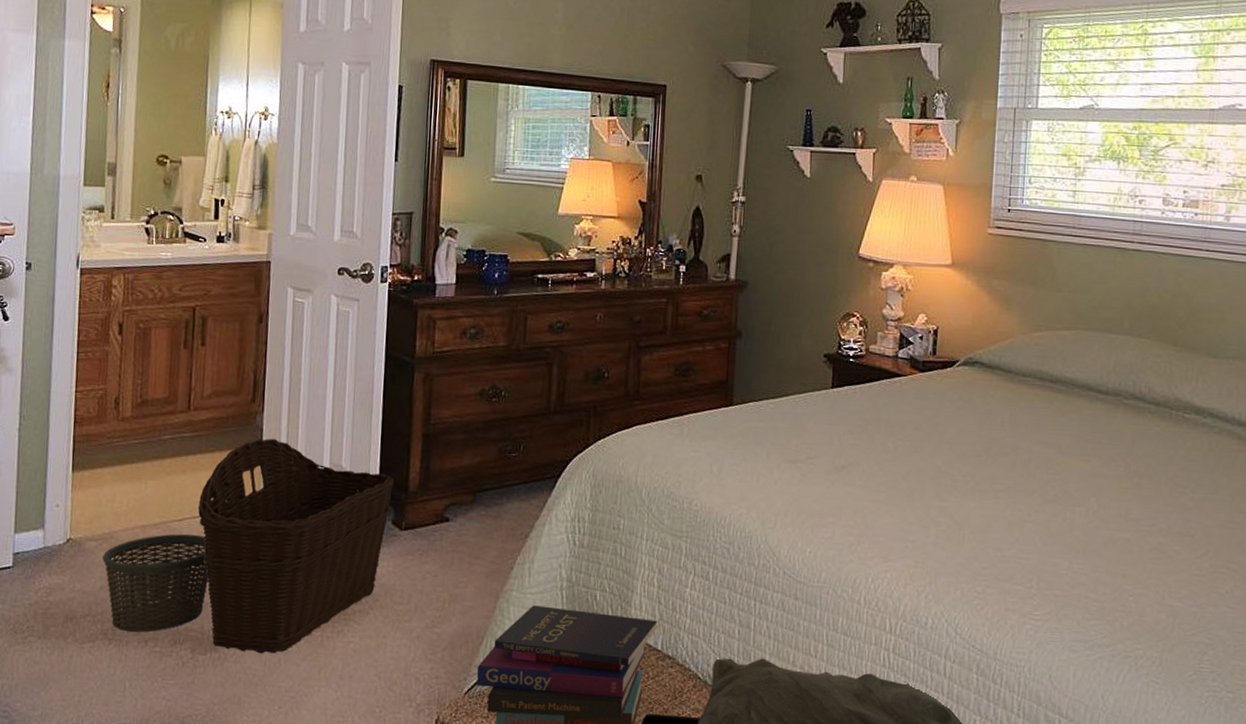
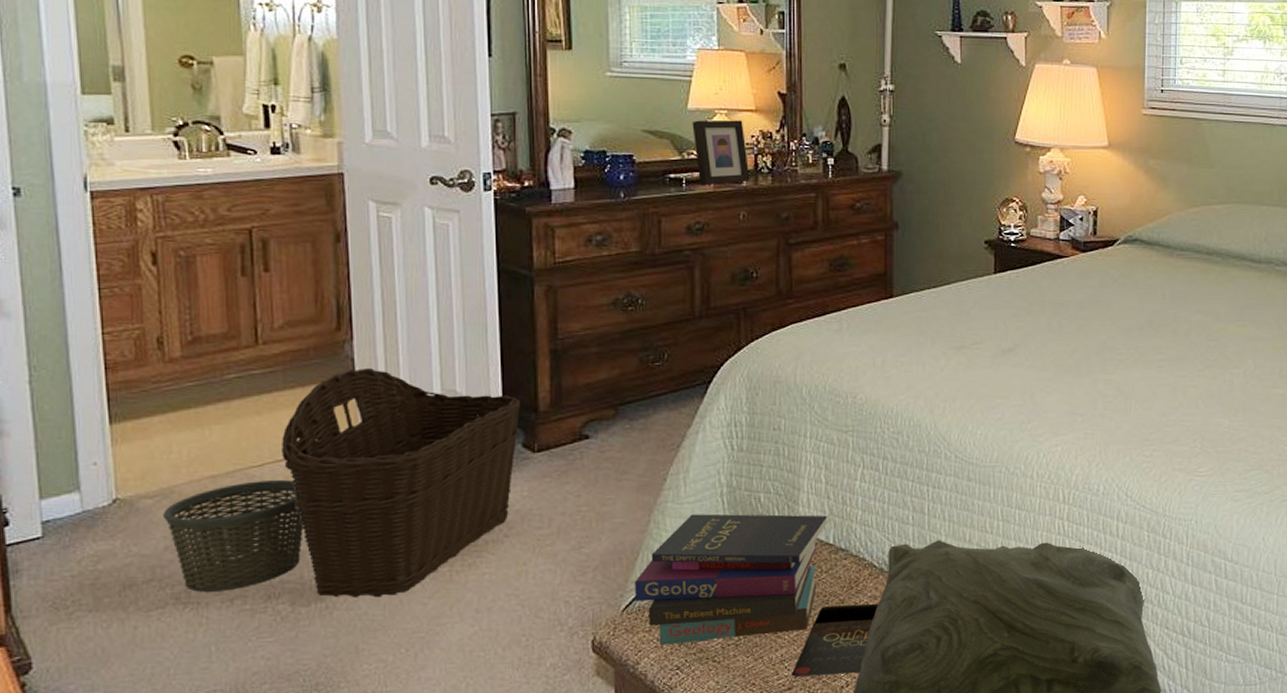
picture frame: none [560,225,609,286] -> present [692,119,750,185]

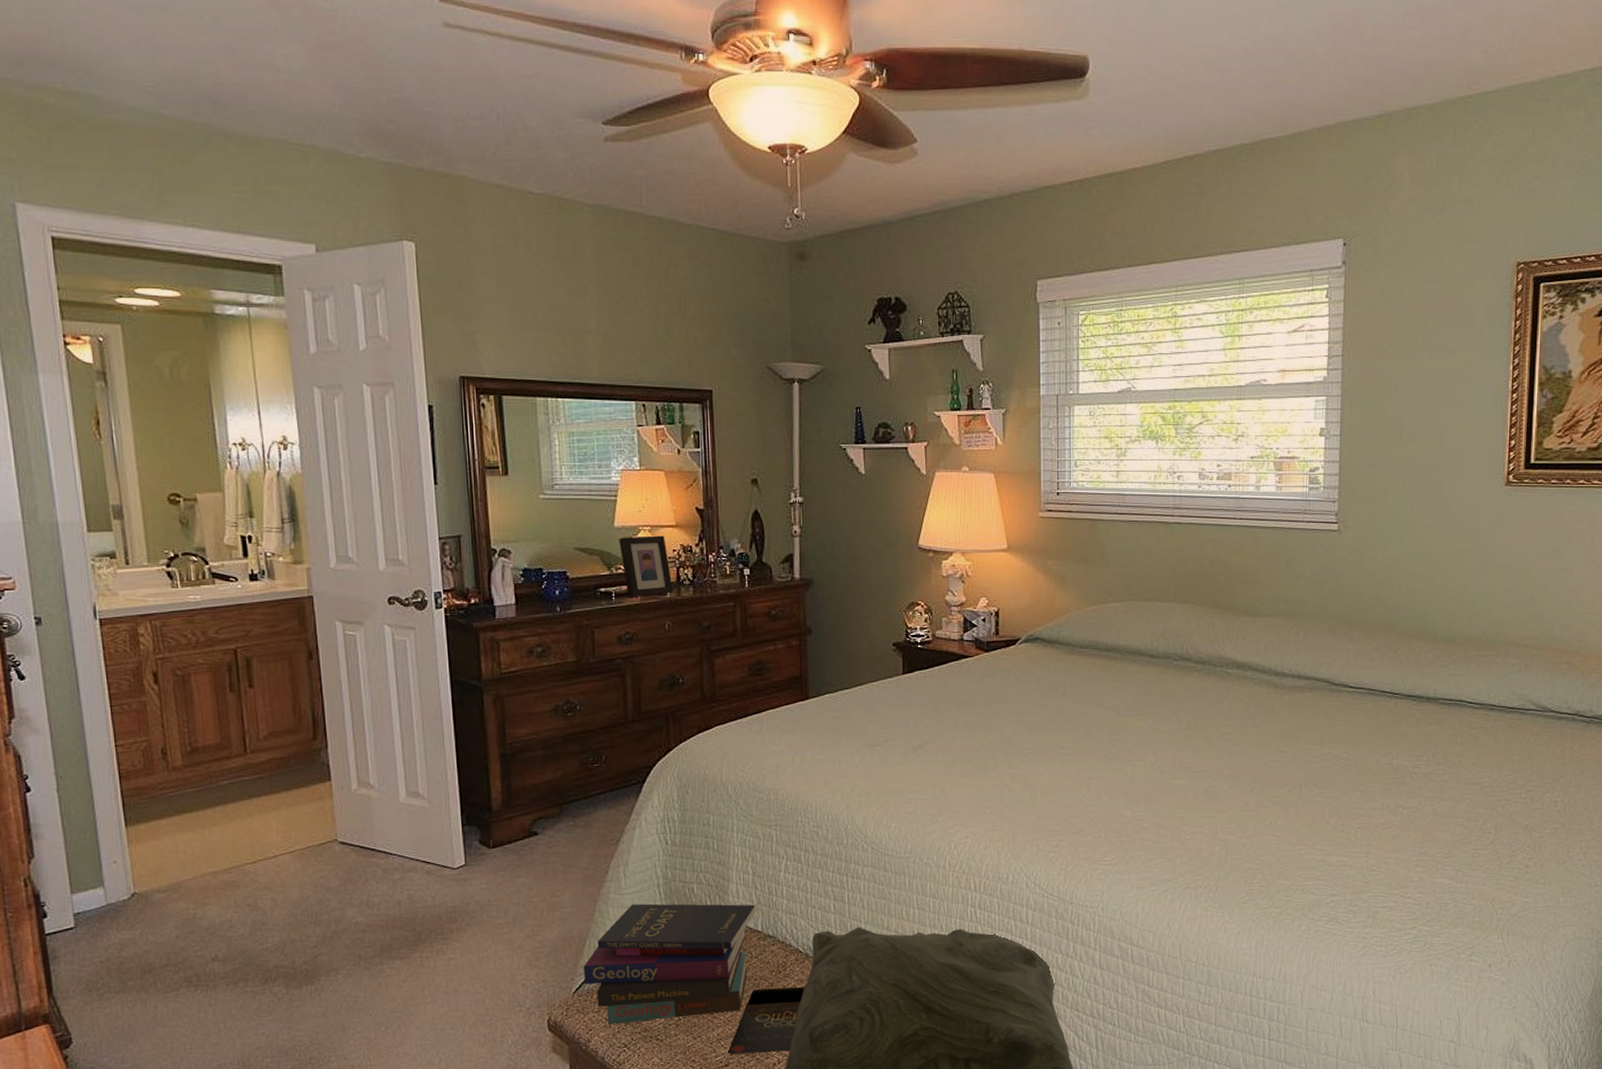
basket: present [163,479,305,592] -> none [174,874,294,976]
wicker basket: present [282,368,521,598] -> none [271,774,476,981]

